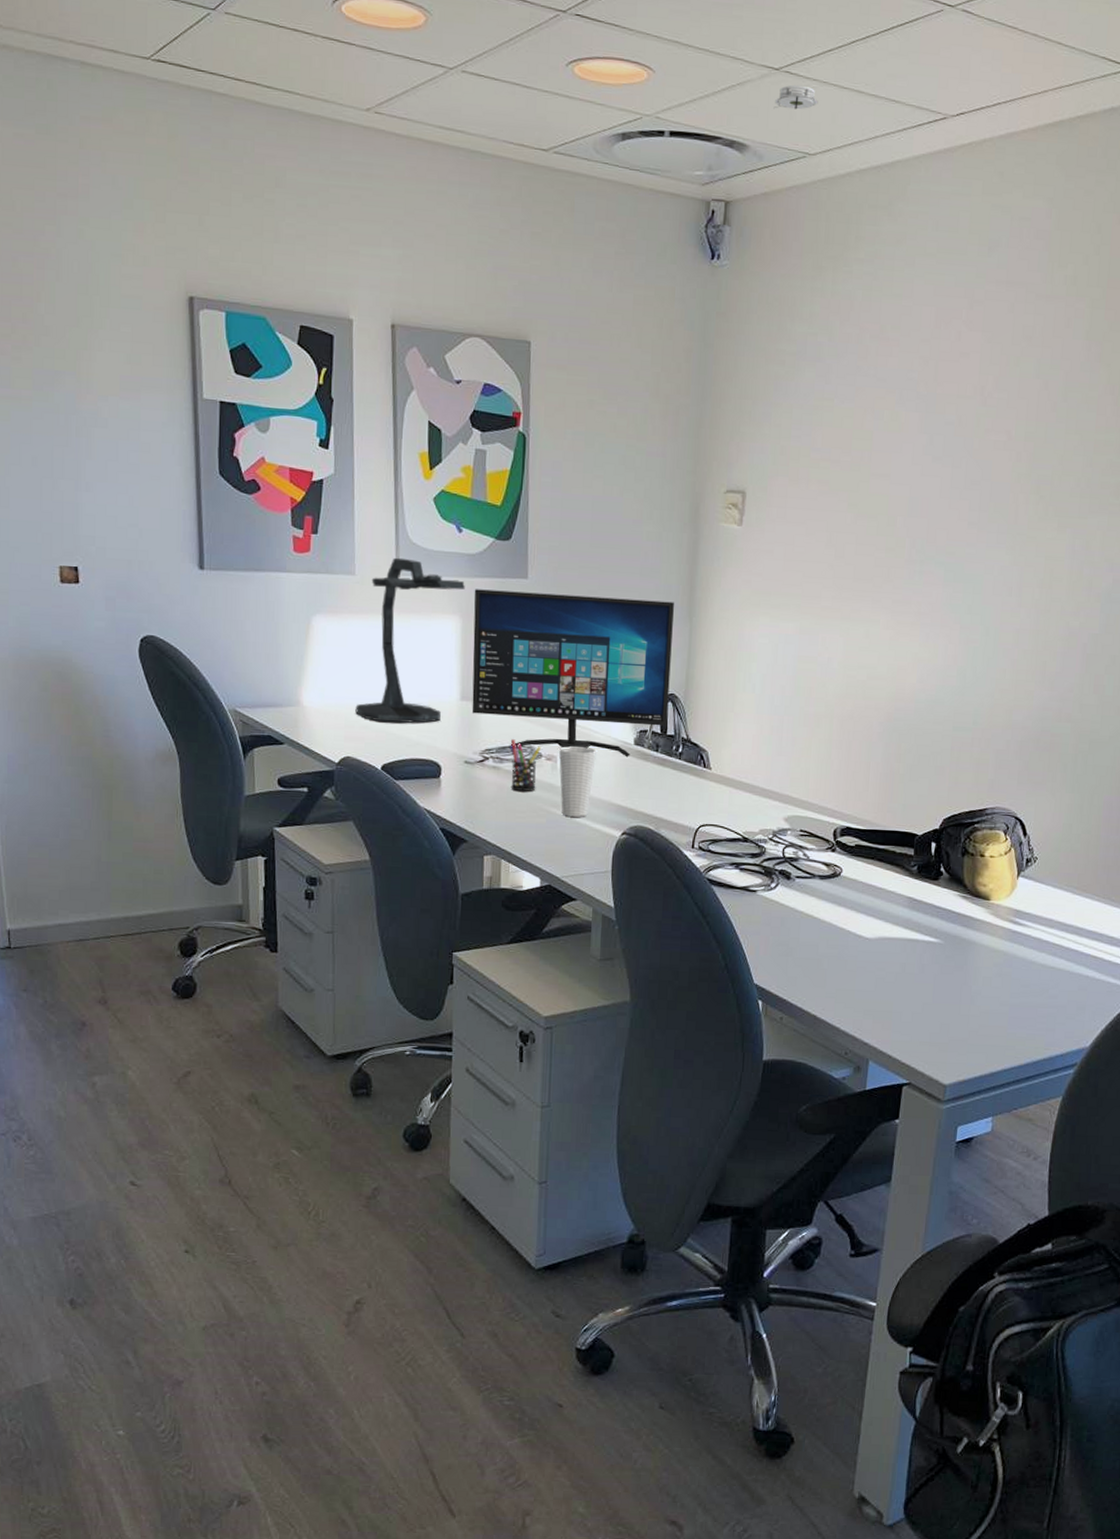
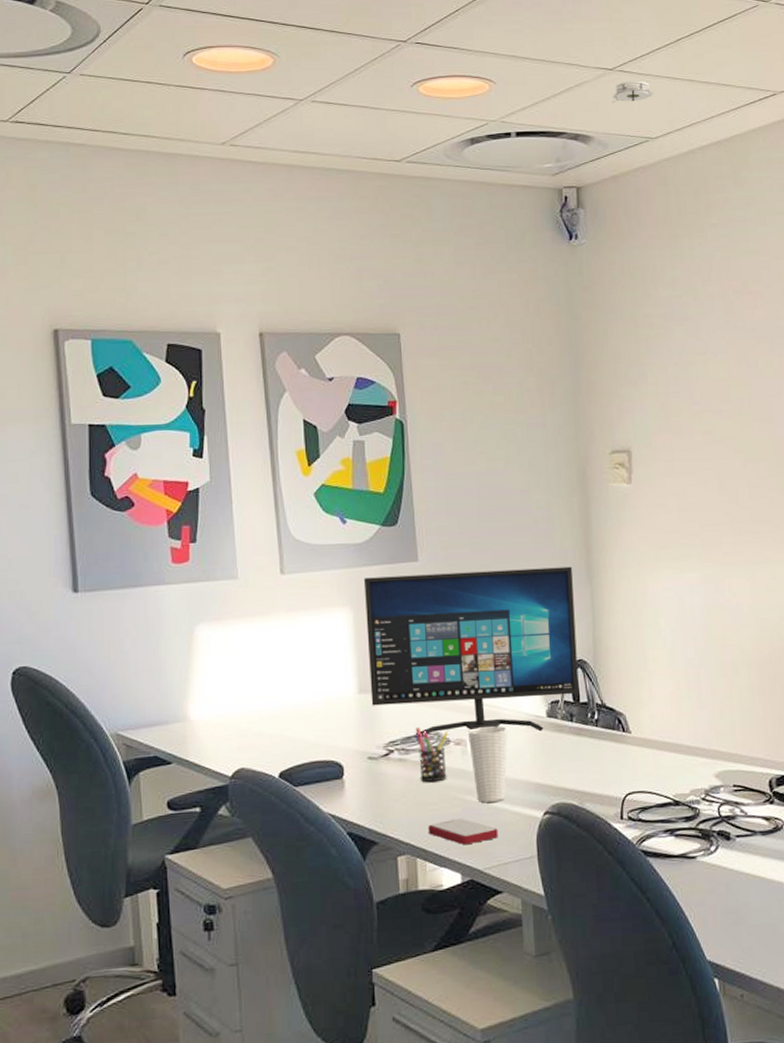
desk lamp: present [355,557,465,724] -> none [247,556,354,728]
smartphone: none [513,828,578,853] -> present [428,818,498,845]

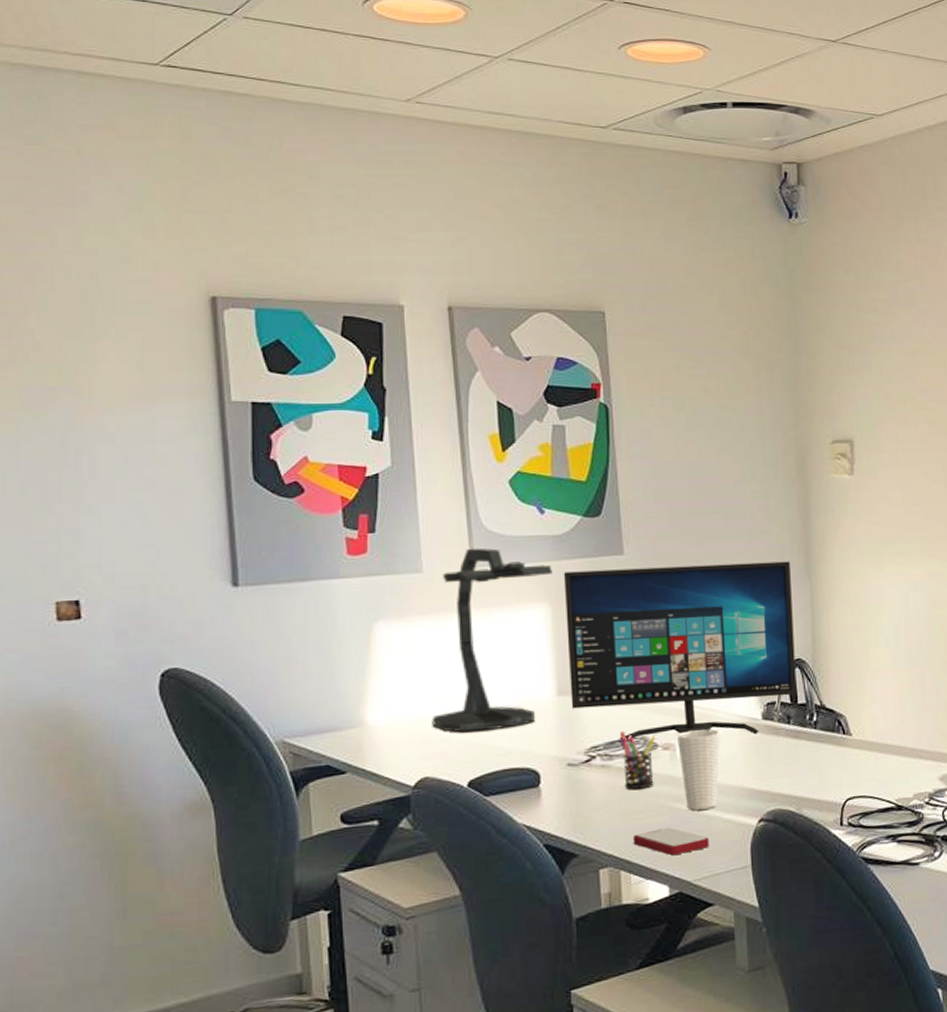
desk lamp: none [247,556,354,728] -> present [432,548,552,733]
smoke detector: present [612,80,654,103] -> none [835,54,879,77]

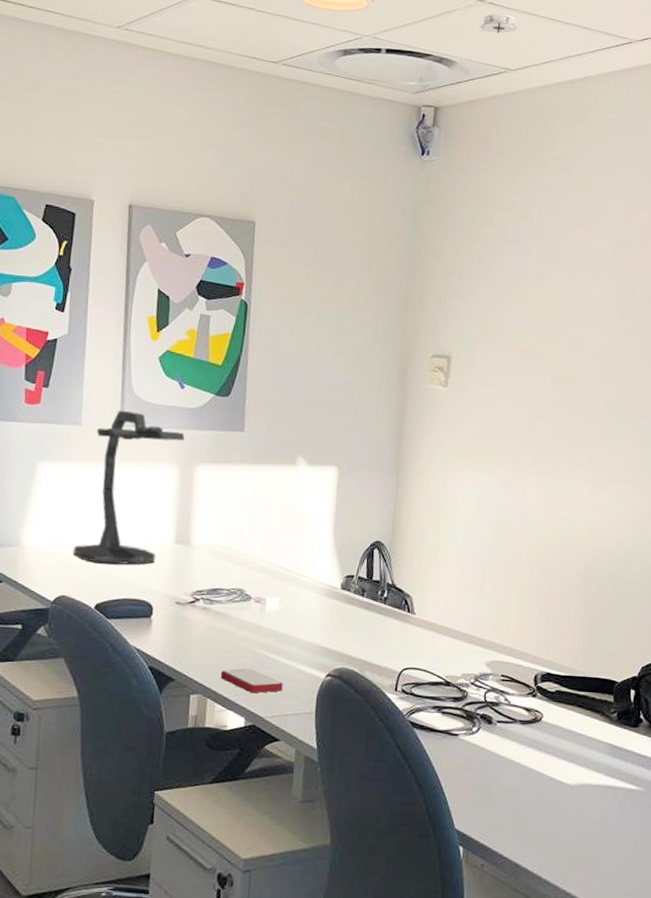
computer monitor: present [563,561,797,742] -> none [185,440,382,601]
pen holder: present [619,731,657,789] -> none [219,582,251,632]
cup: present [677,729,720,810] -> none [267,589,304,659]
smoke detector: none [835,54,879,77] -> present [478,13,518,33]

